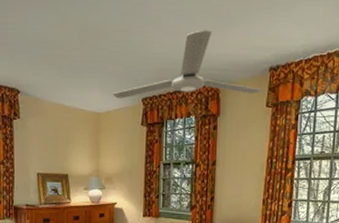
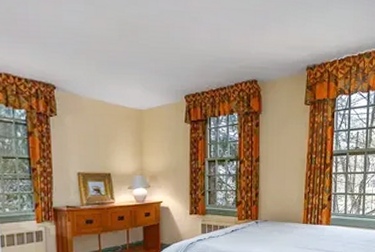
ceiling fan: present [112,30,263,99] -> none [154,28,301,96]

